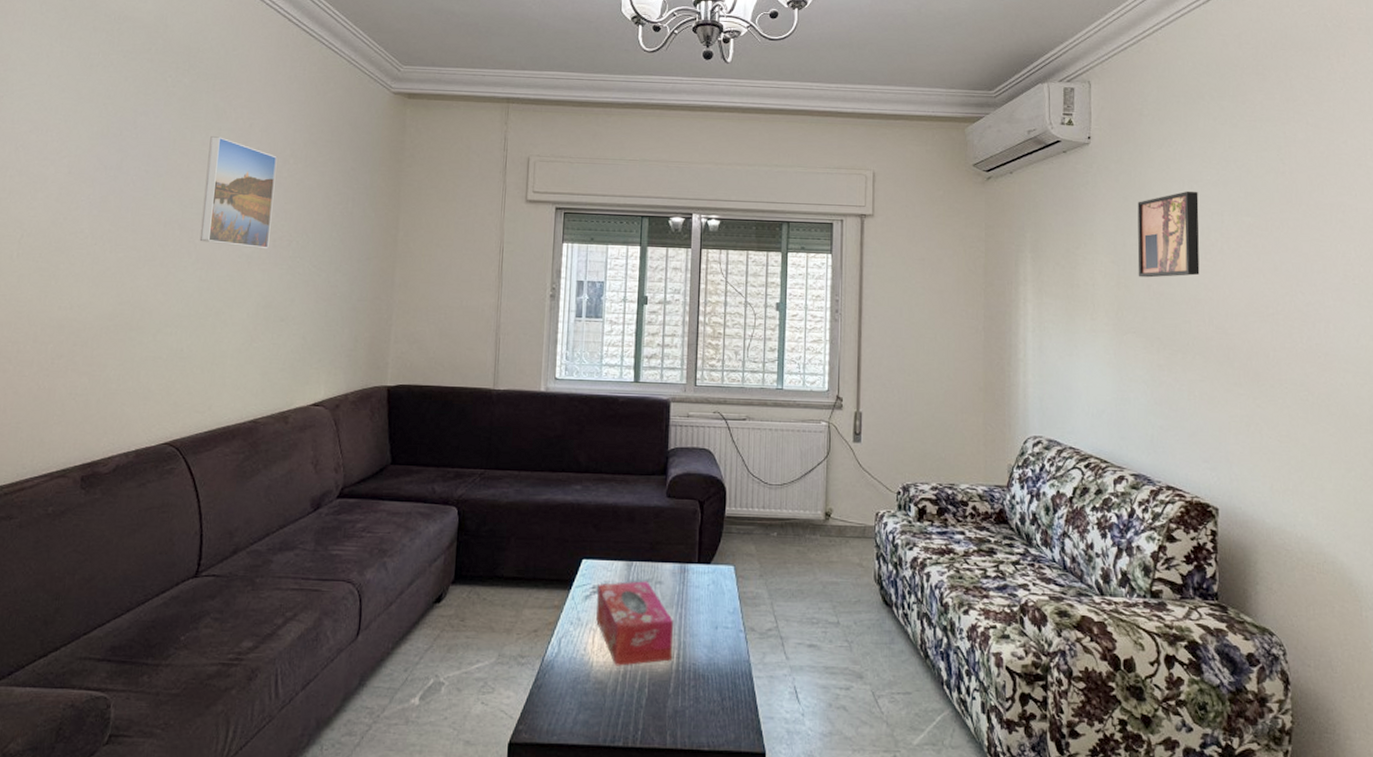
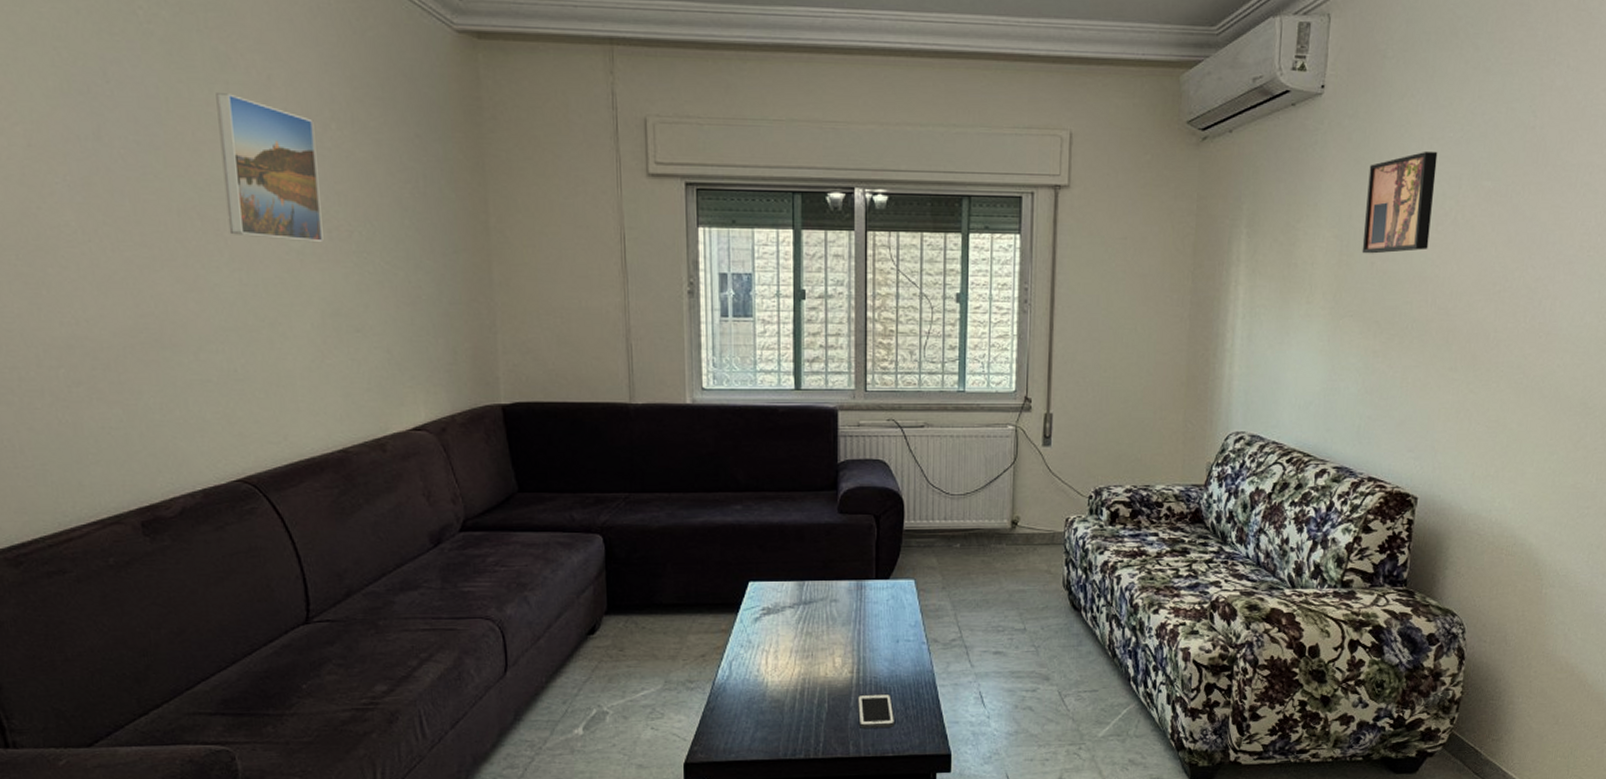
tissue box: present [596,581,674,666] -> none [768,600,852,684]
cell phone: none [676,681,711,719] -> present [857,693,894,728]

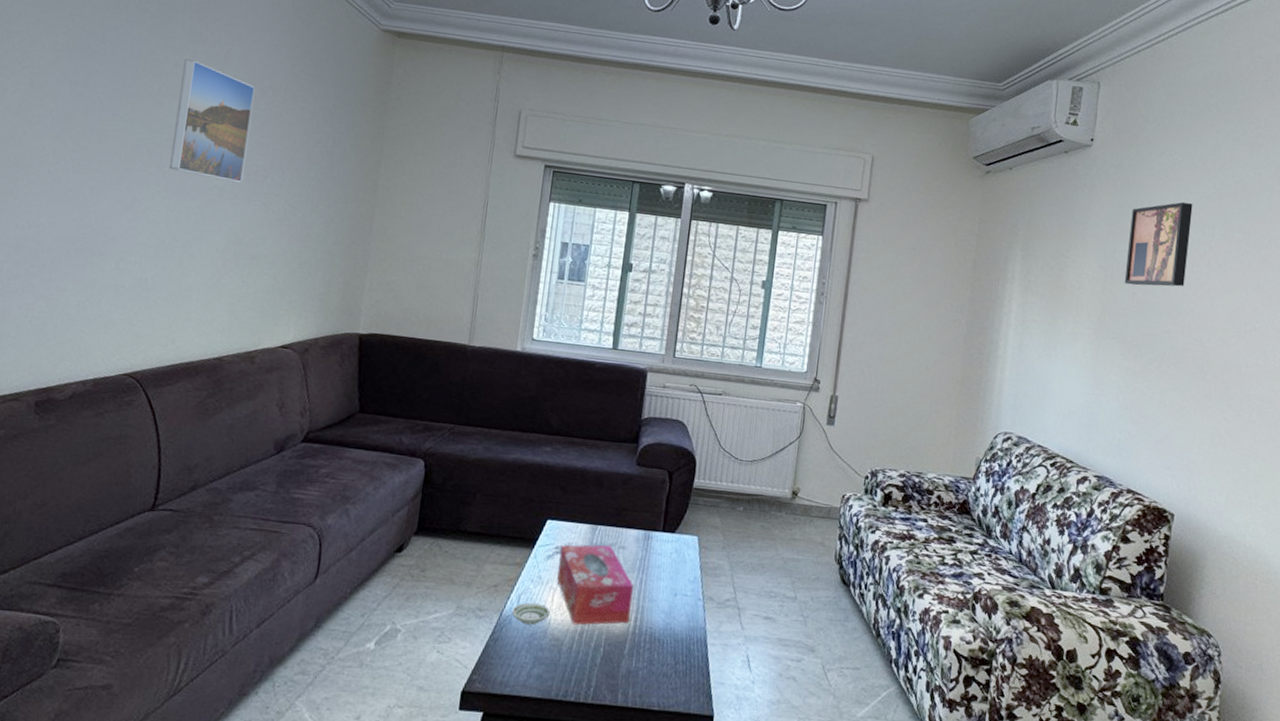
saucer: none [724,668,766,690] -> present [511,603,551,625]
tissue box: none [768,600,852,684] -> present [557,544,634,625]
cell phone: present [857,693,894,728] -> none [630,643,665,680]

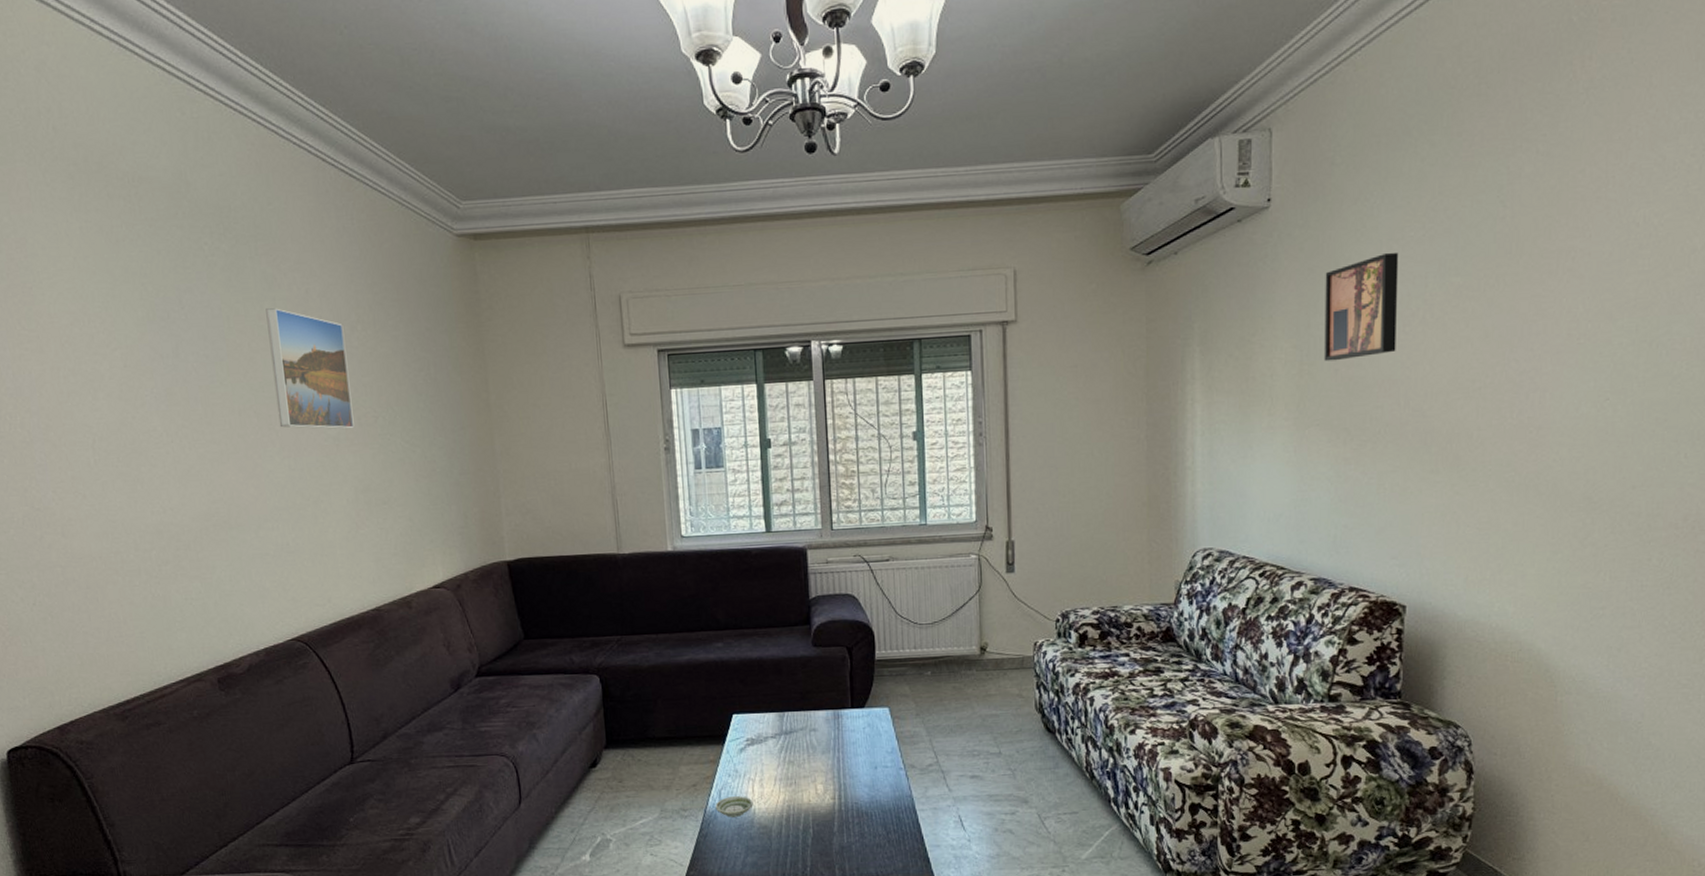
tissue box: present [557,544,634,625] -> none [752,729,833,811]

